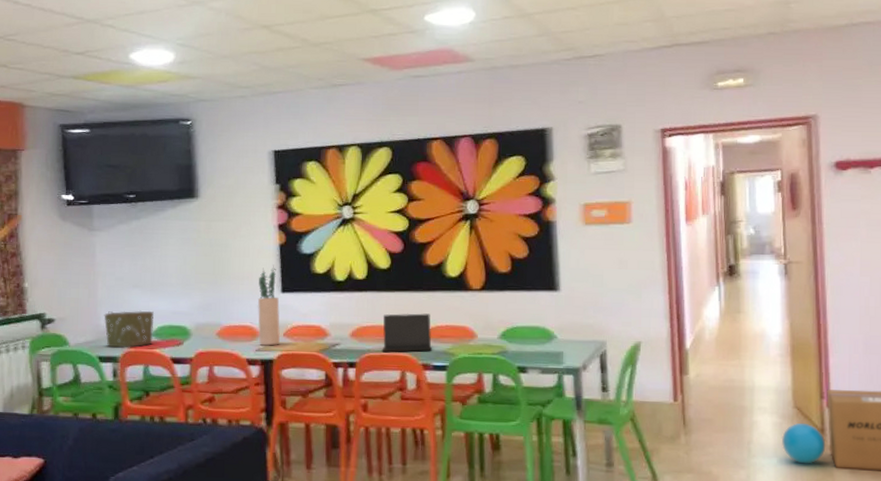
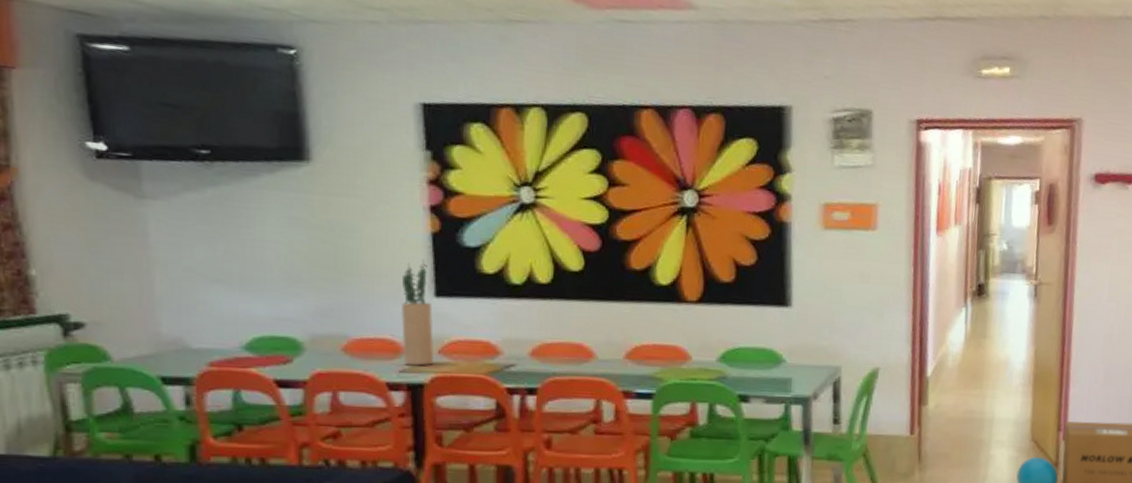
basket: present [104,310,154,348] -> none [166,314,247,366]
laptop: present [382,313,432,353] -> none [571,328,635,377]

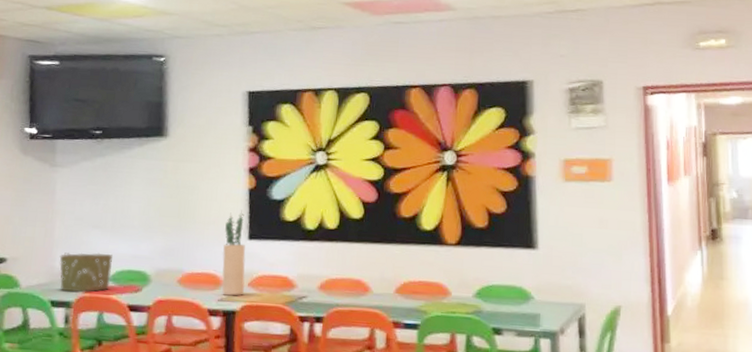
basket: none [166,314,247,366] -> present [59,252,113,293]

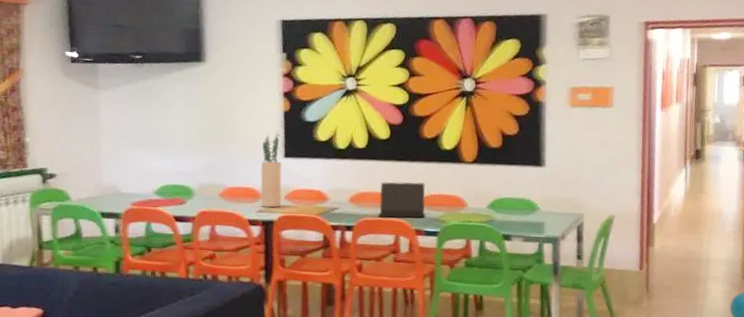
basket: present [59,252,113,293] -> none [107,169,157,205]
laptop: none [351,267,404,309] -> present [378,182,425,219]

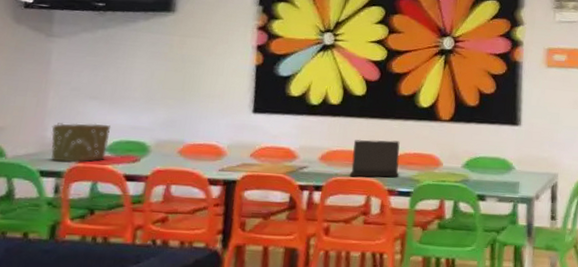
basket: none [107,169,157,205] -> present [51,123,110,163]
vase: present [260,130,282,208] -> none [223,84,250,167]

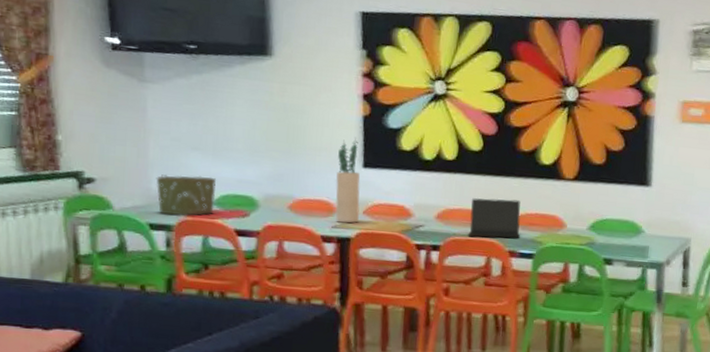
vase: none [223,84,250,167] -> present [335,137,361,224]

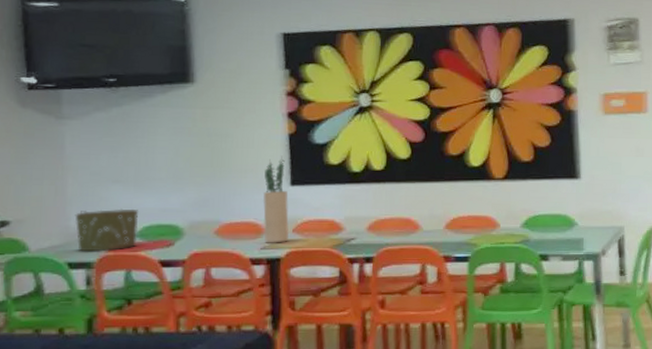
laptop: present [468,198,521,239] -> none [401,204,454,246]

